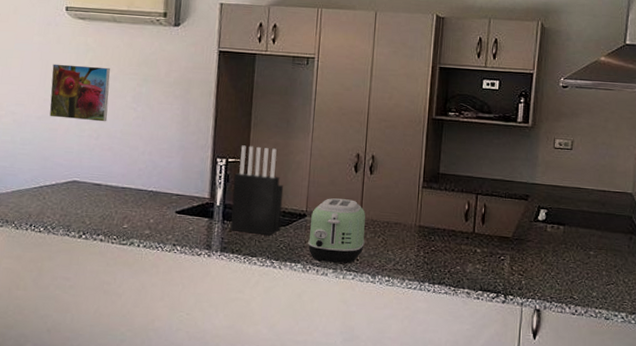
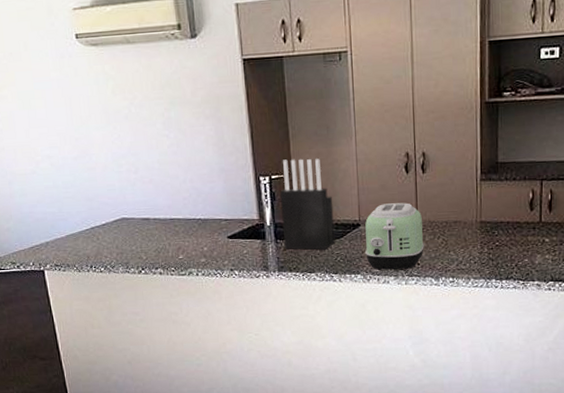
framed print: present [49,63,110,122] -> none [76,95,142,156]

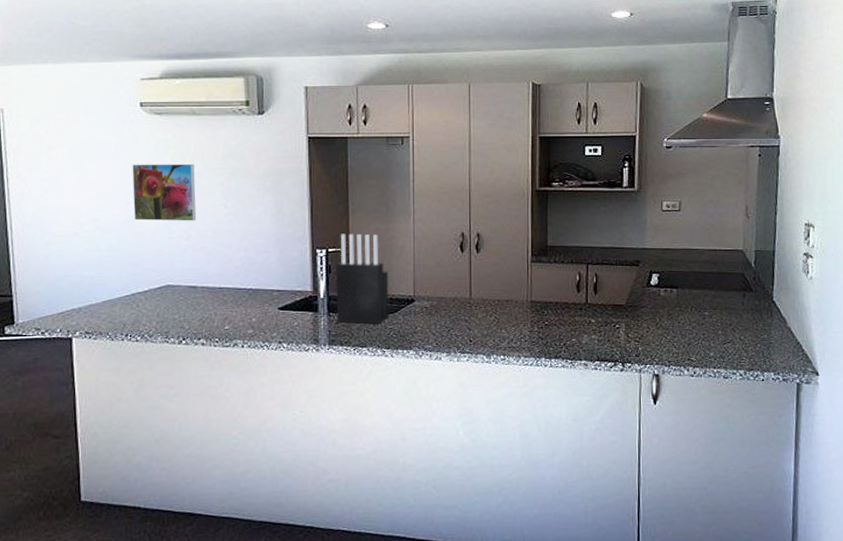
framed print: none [76,95,142,156] -> present [132,163,197,221]
toaster: present [365,202,424,270] -> none [419,280,477,346]

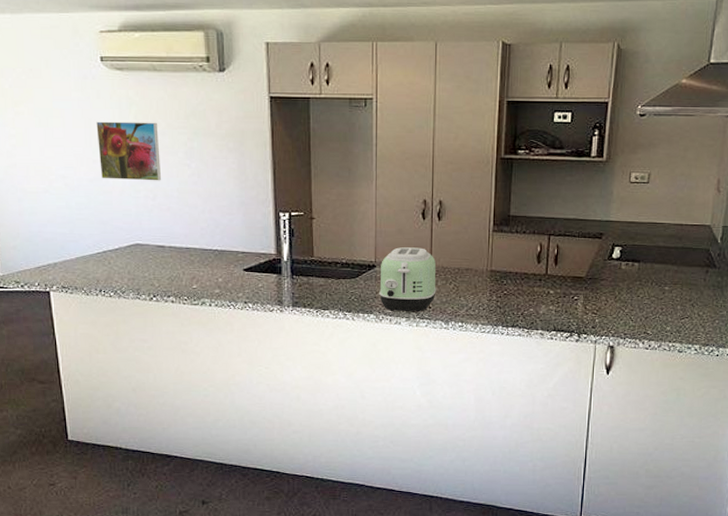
knife block: present [336,234,389,325] -> none [299,198,351,288]
toaster: none [419,280,477,346] -> present [379,247,436,311]

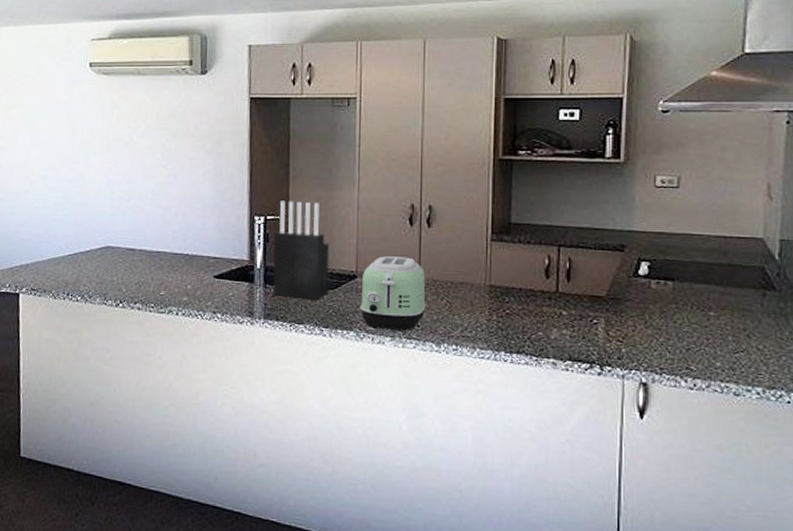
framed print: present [96,121,162,181] -> none [79,124,138,183]
knife block: none [299,198,351,288] -> present [273,201,330,300]

